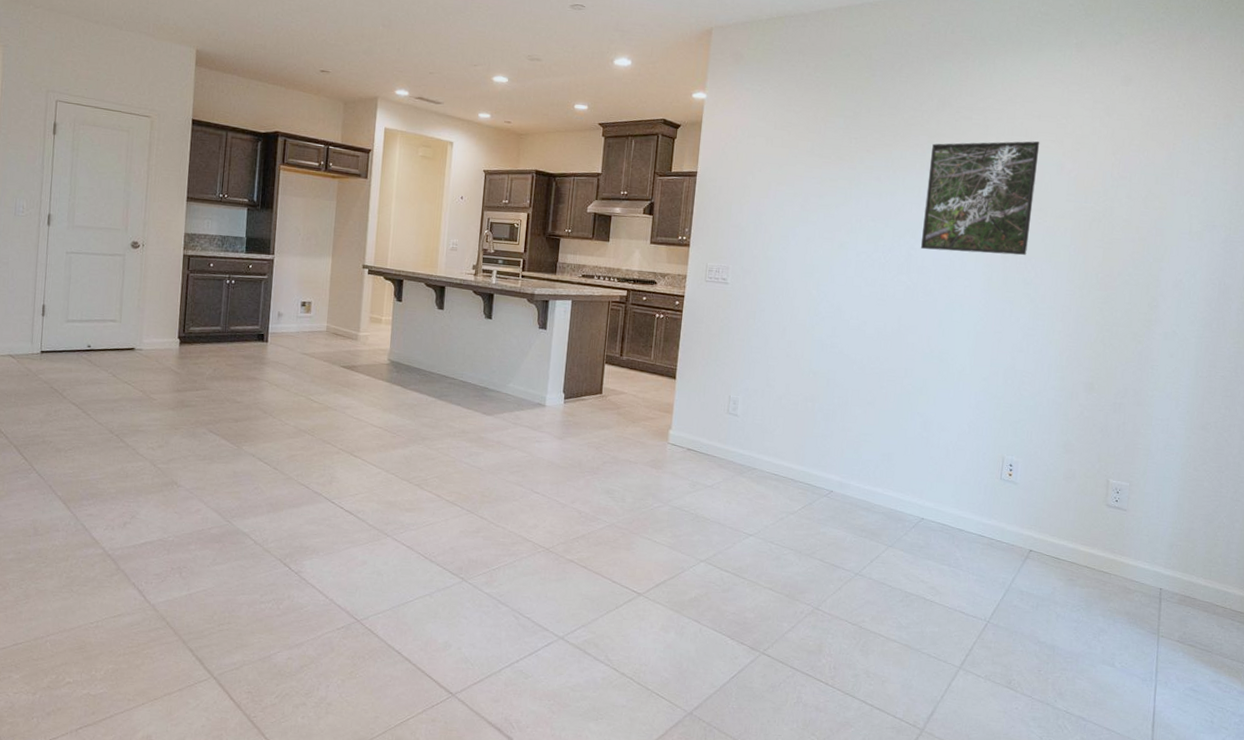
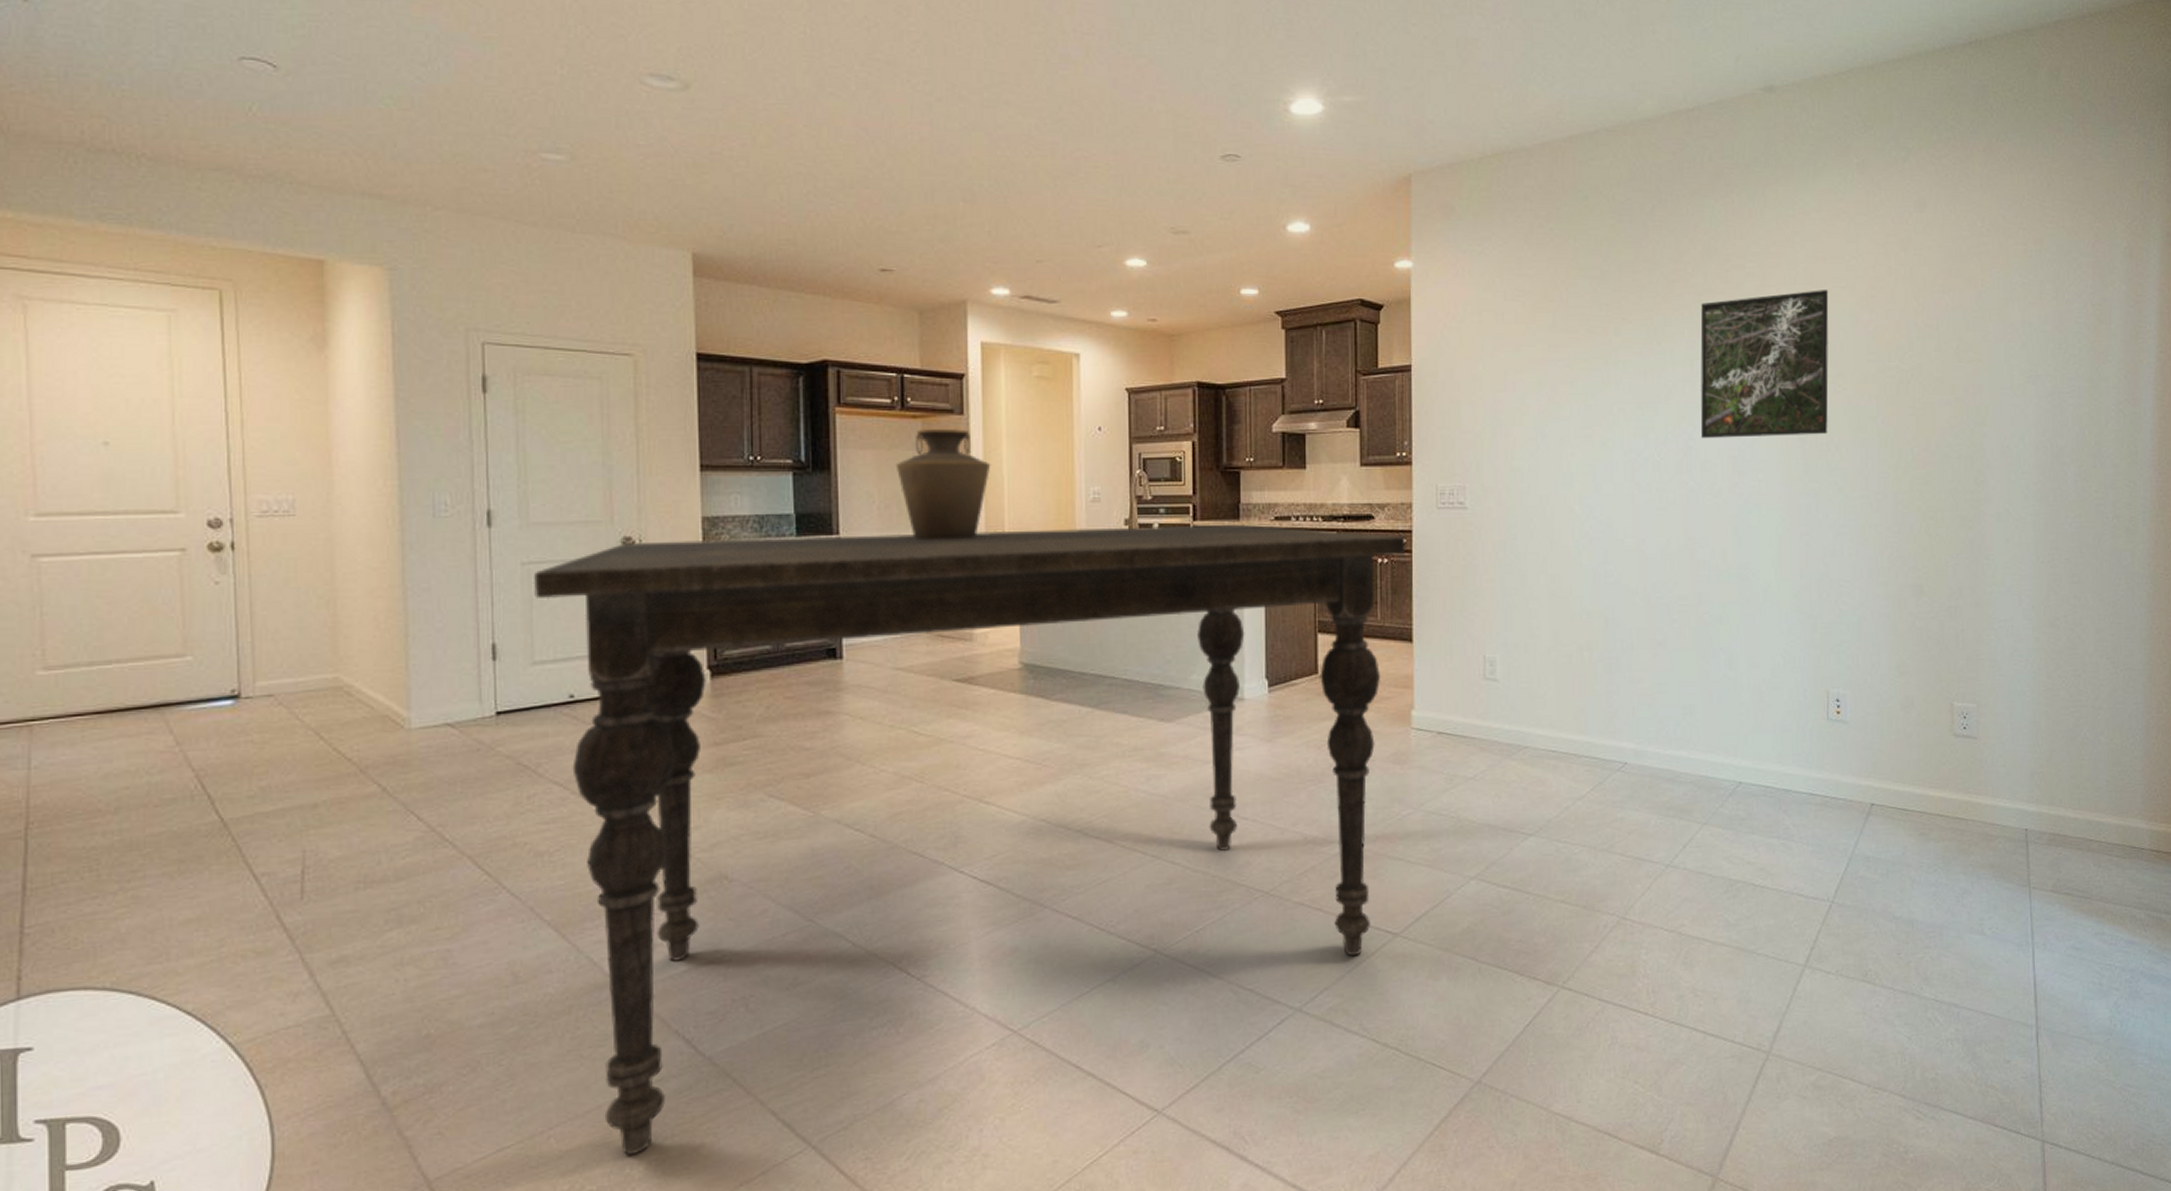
dining table: none [72,246,679,662] -> present [533,524,1405,1155]
vase: none [317,186,383,267] -> present [895,429,991,540]

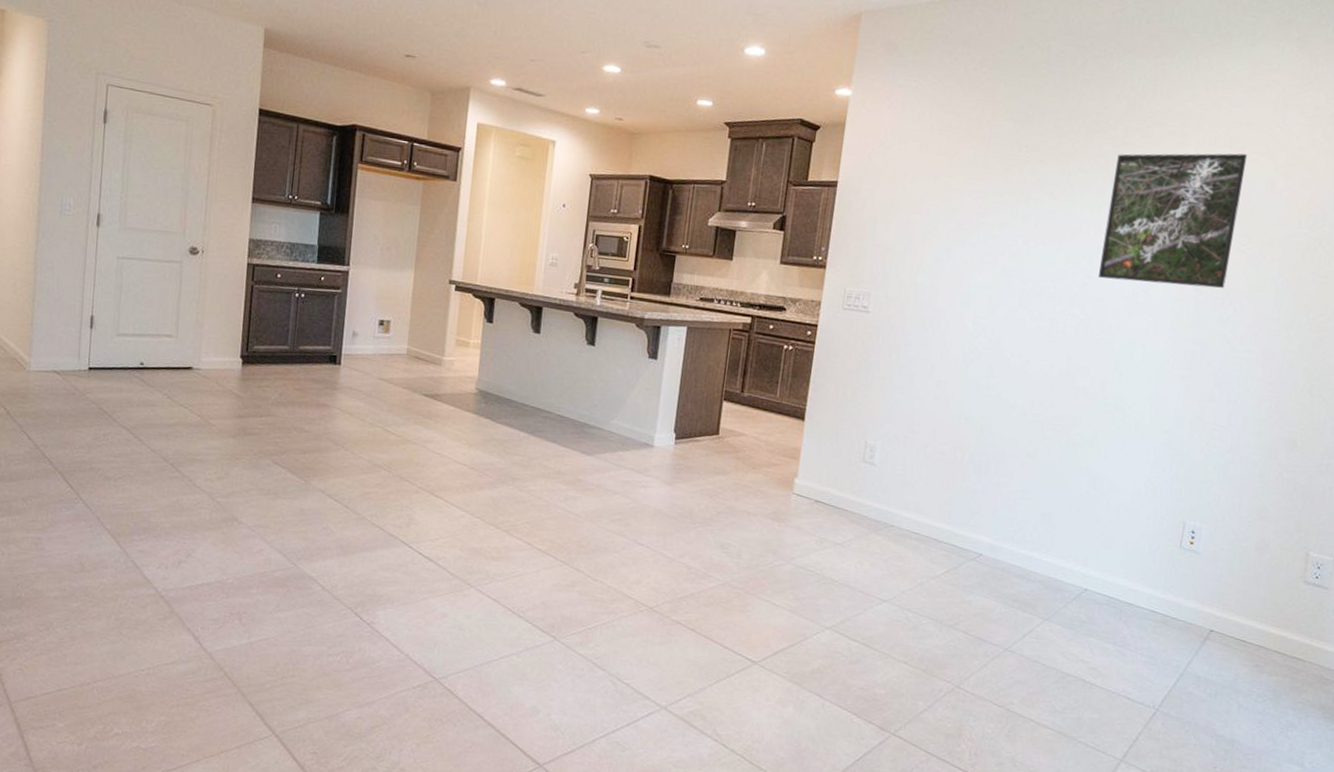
dining table: present [533,524,1405,1155] -> none [123,252,811,713]
vase: present [895,429,991,540] -> none [398,189,473,283]

